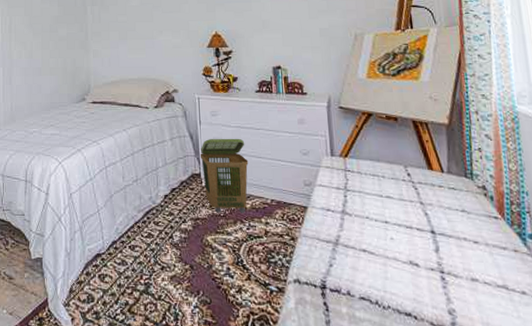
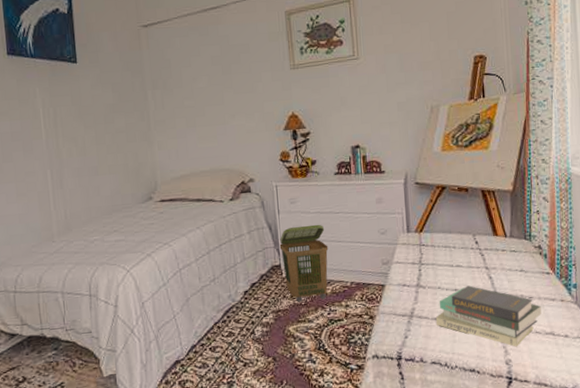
books: none [363,219,490,296] -> present [435,285,542,347]

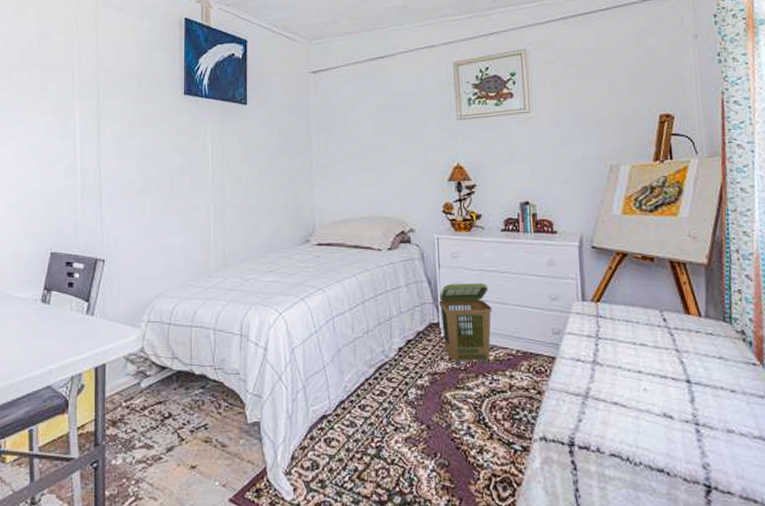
books: present [435,285,542,347] -> none [615,369,747,449]

